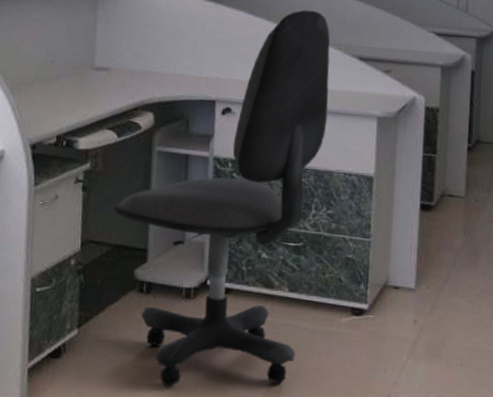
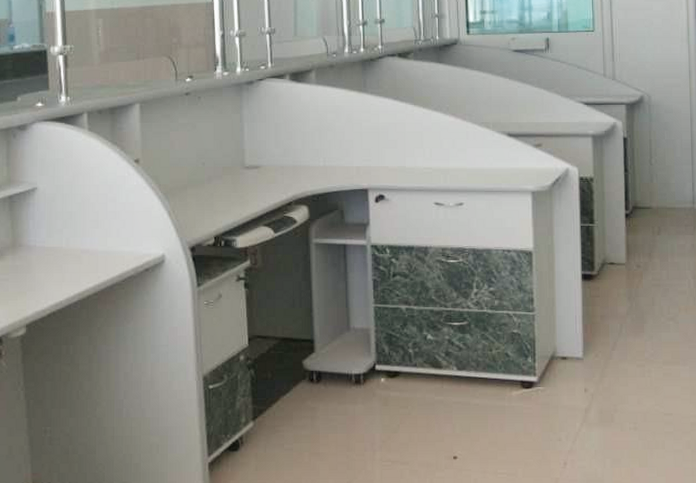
office chair: present [114,10,330,387] -> none [277,91,481,470]

